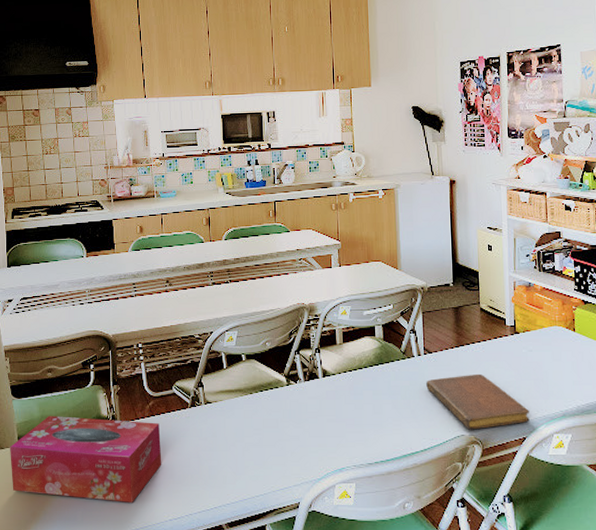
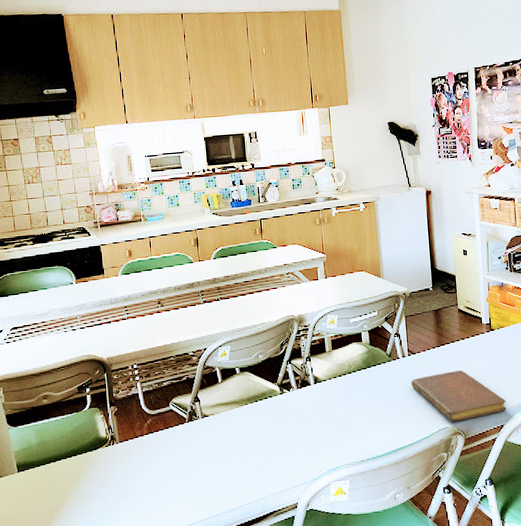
tissue box: present [10,416,162,503] -> none [9,439,163,518]

